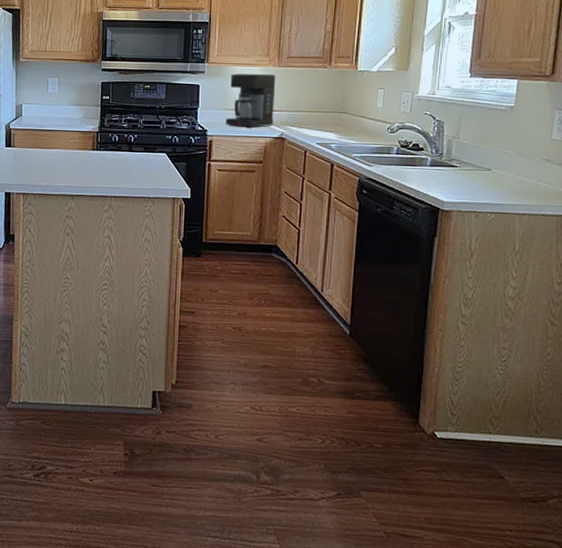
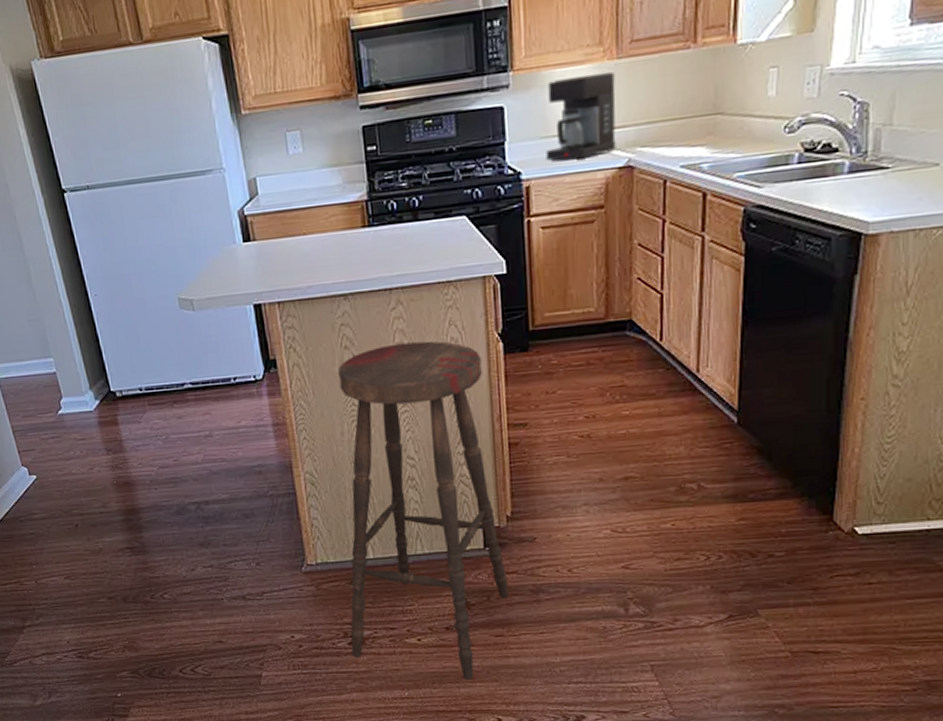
bar stool: none [35,237,167,522] -> present [338,341,508,680]

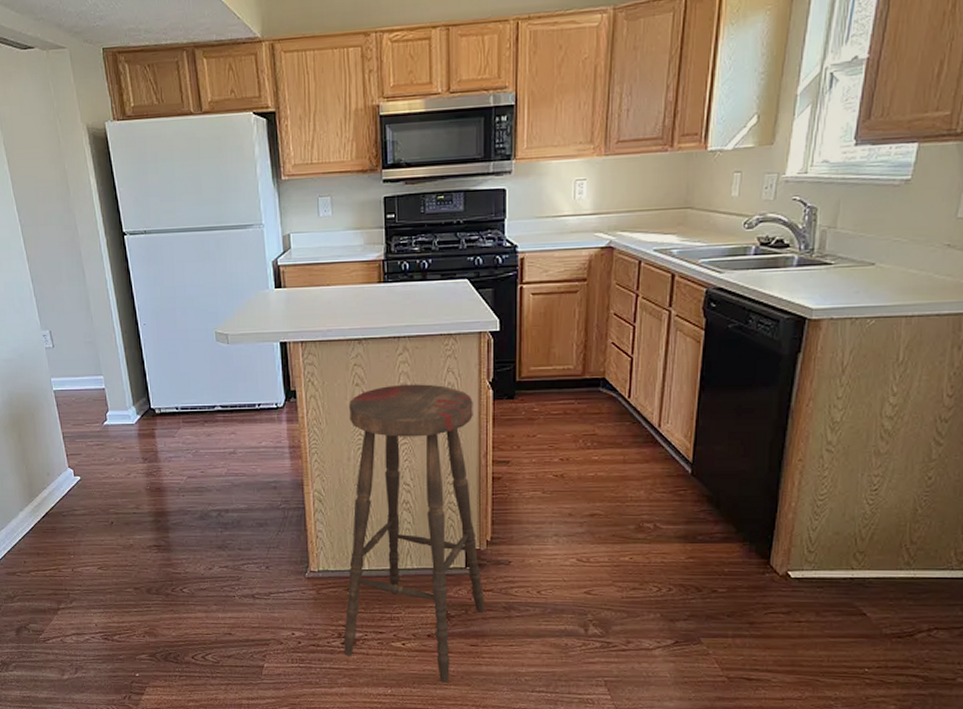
coffee maker: present [546,71,616,161] -> none [540,166,602,238]

